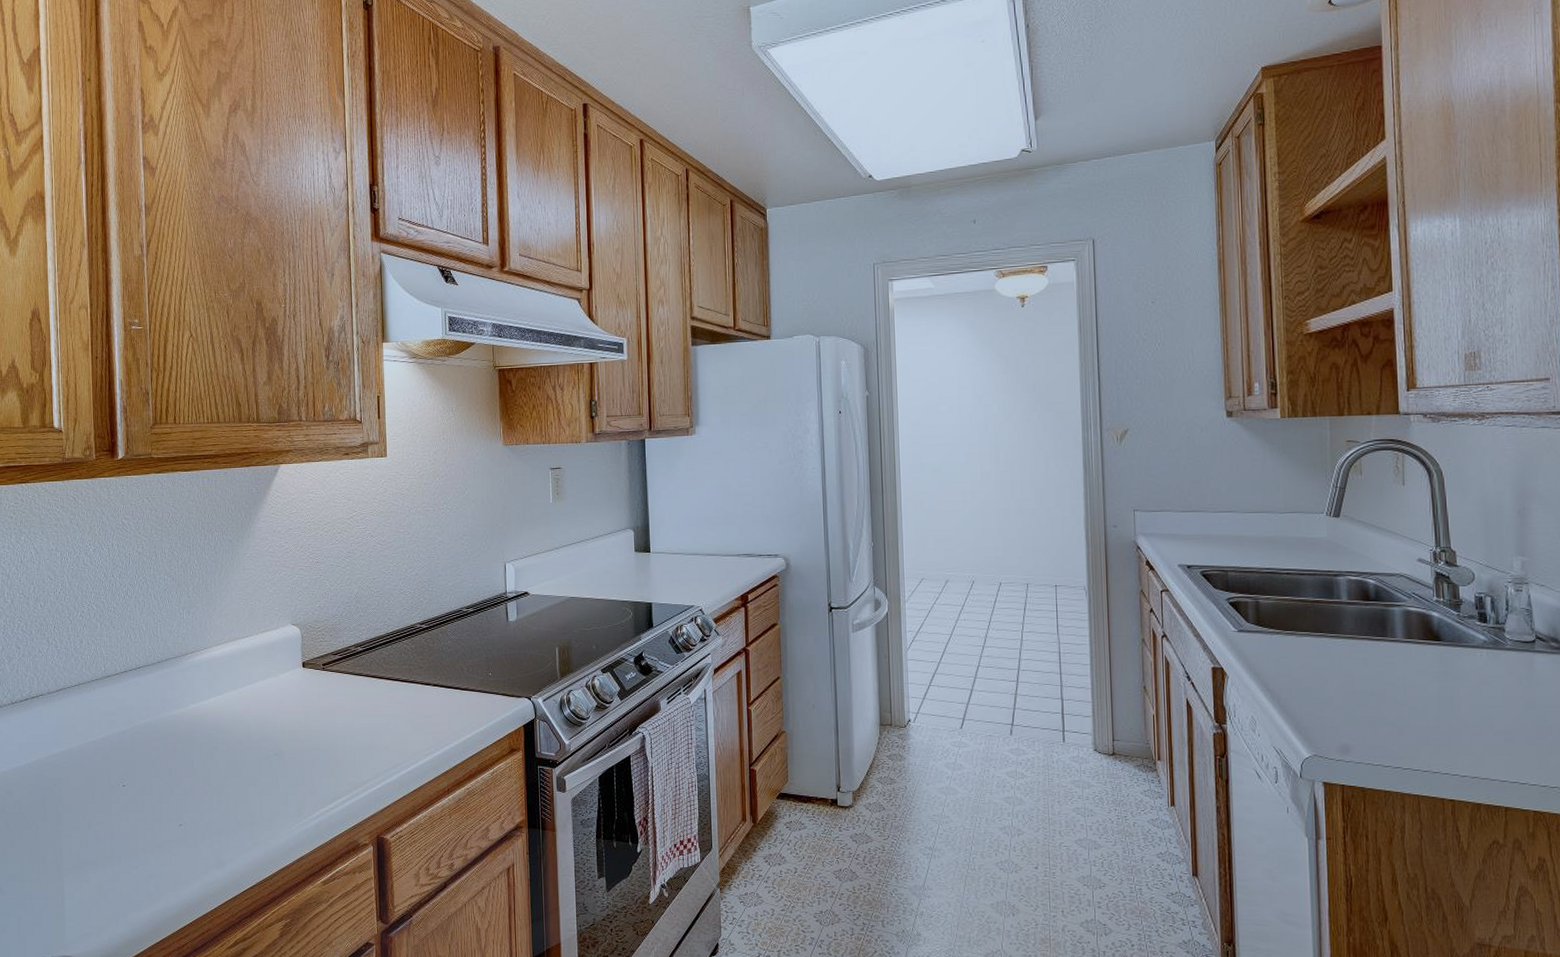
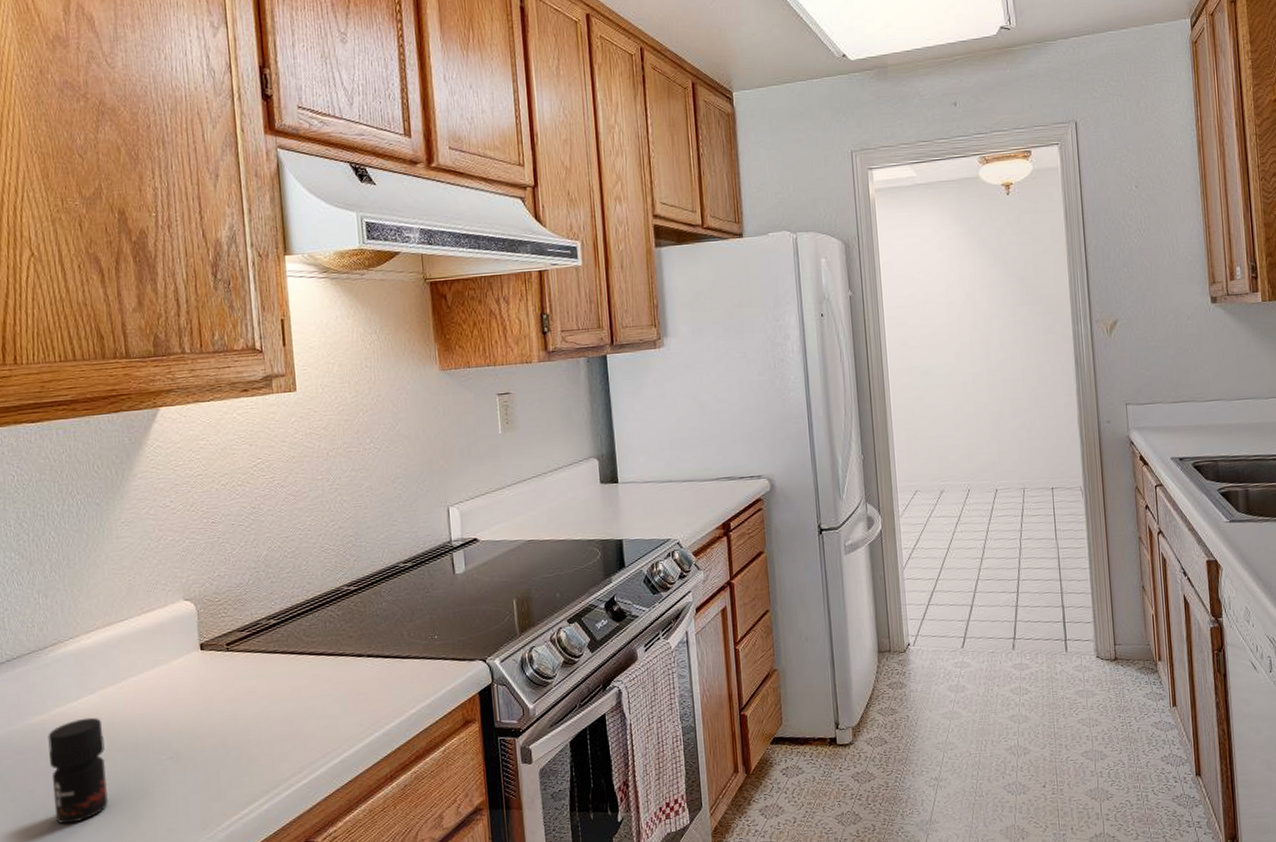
jar: none [185,714,228,800] -> present [48,717,109,824]

